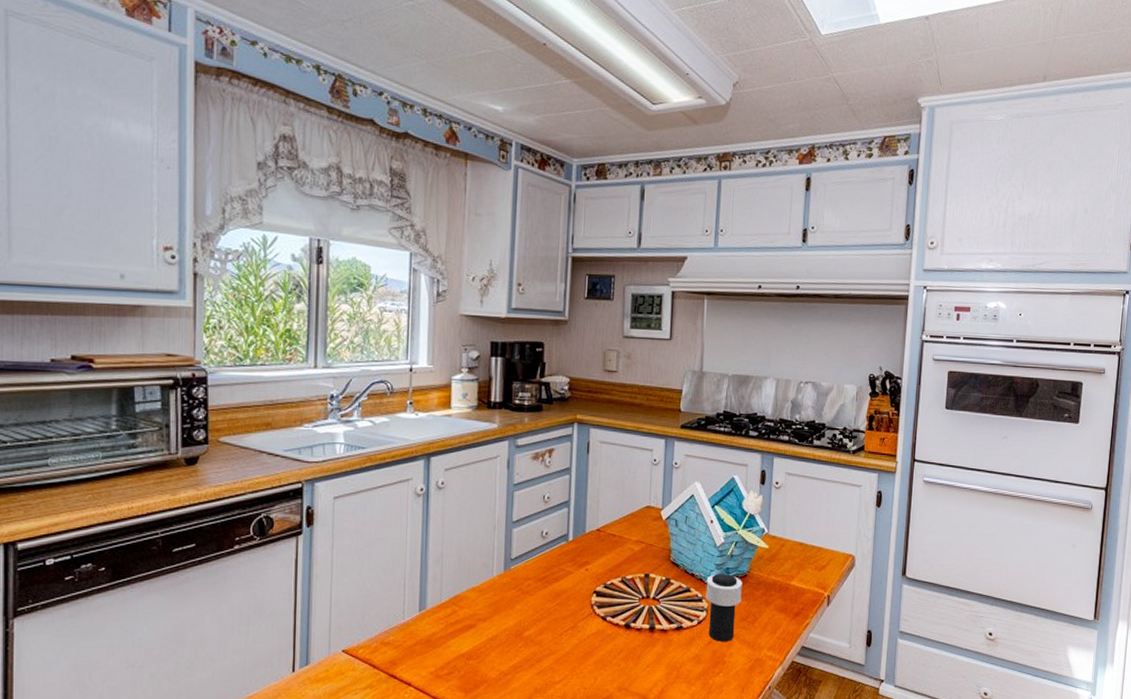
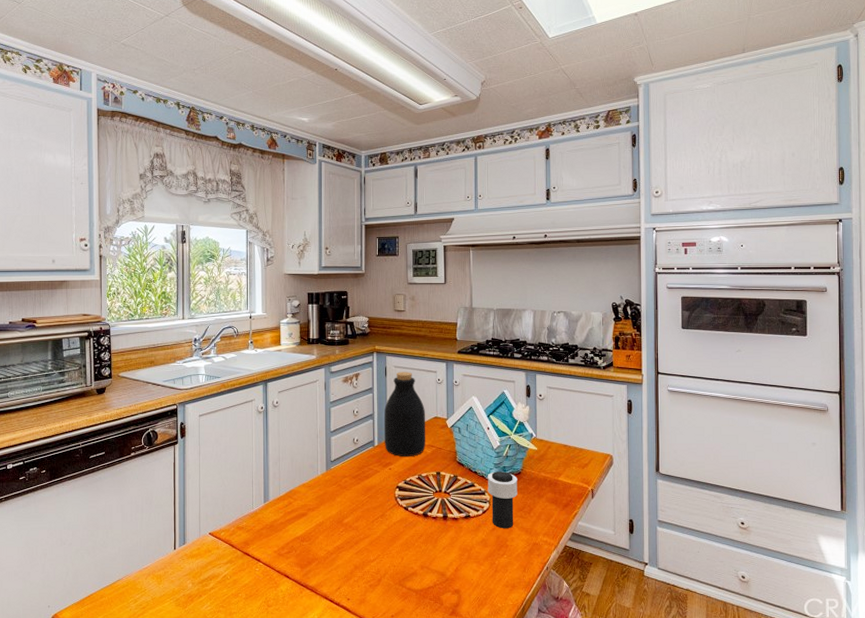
bottle: none [581,448,635,555] -> present [383,372,426,457]

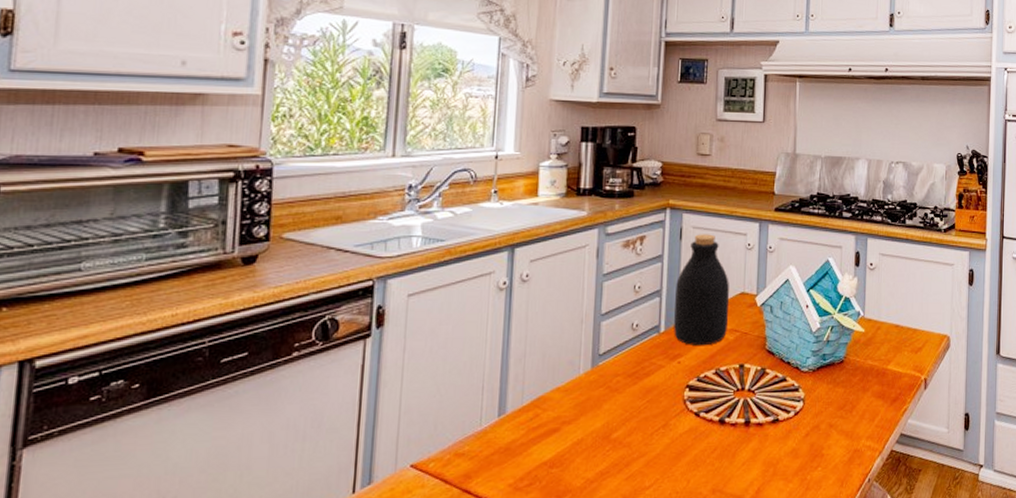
cup: present [487,471,518,528] -> none [802,360,839,433]

